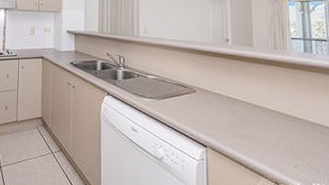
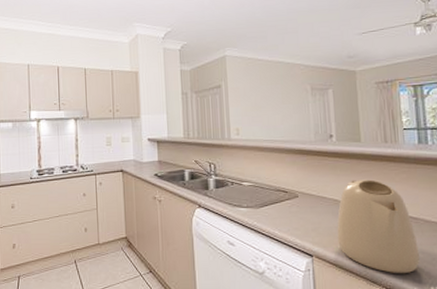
kettle: none [229,80,303,169] -> present [337,179,420,273]

